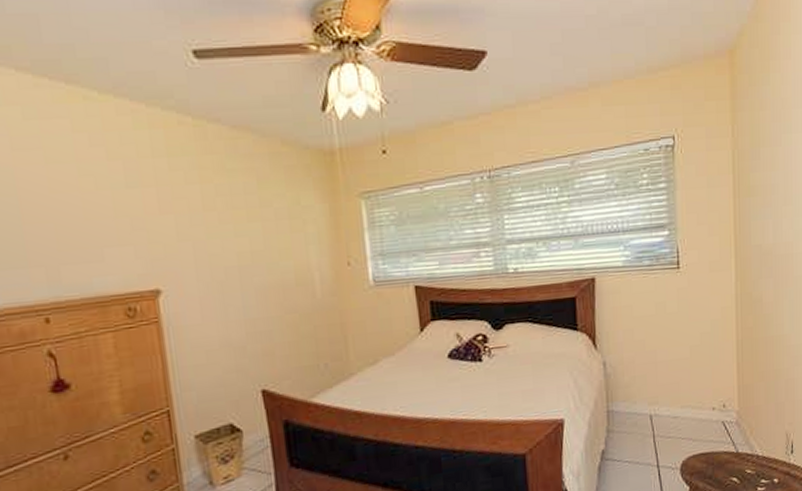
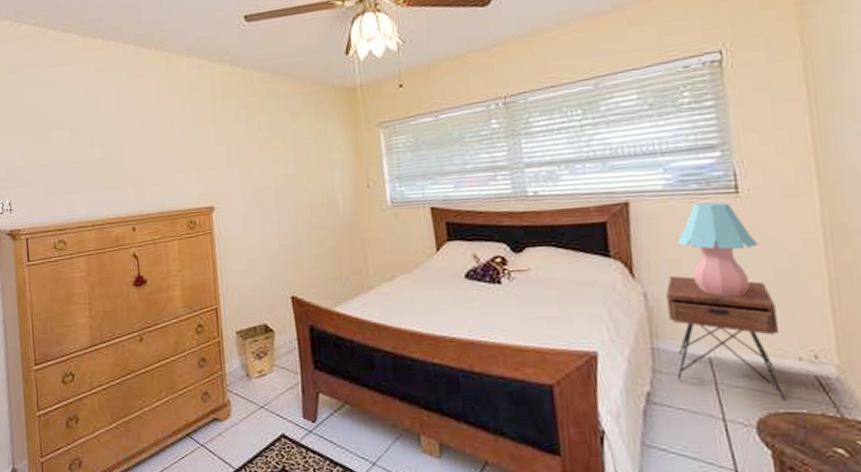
nightstand: none [621,344,702,445] -> present [666,275,786,402]
table lamp: none [632,277,691,360] -> present [677,202,759,296]

